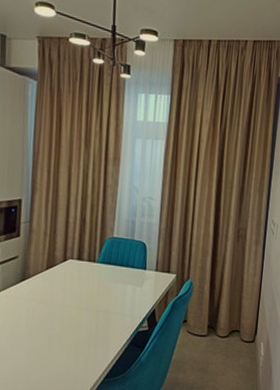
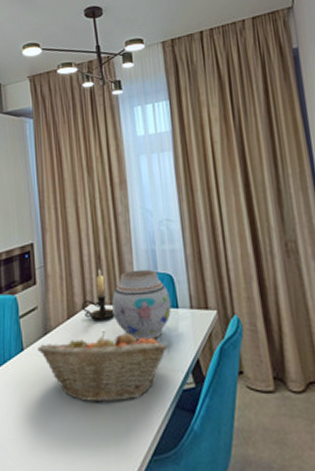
fruit basket: none [13,282,132,339] -> present [37,331,168,403]
candle holder: none [61,230,91,274] -> present [81,268,115,322]
vase: none [89,235,141,293] -> present [112,269,172,341]

